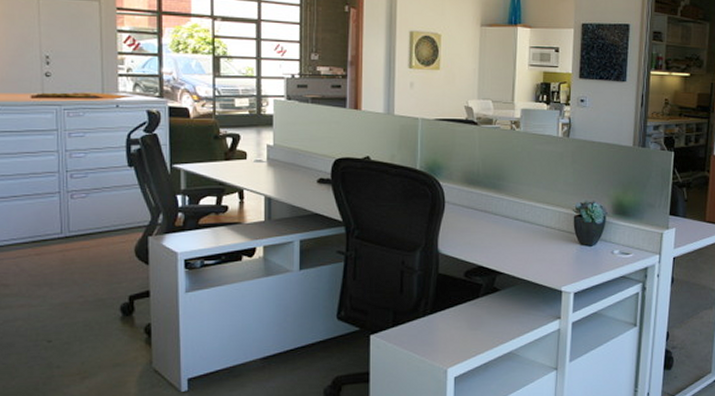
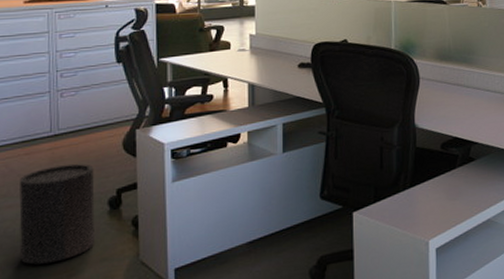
trash can: none [31,268,107,365] -> present [19,164,95,265]

